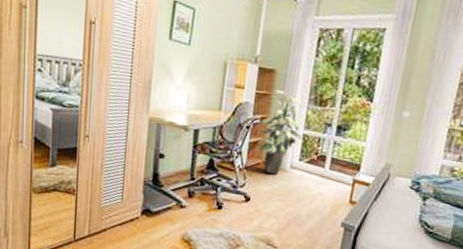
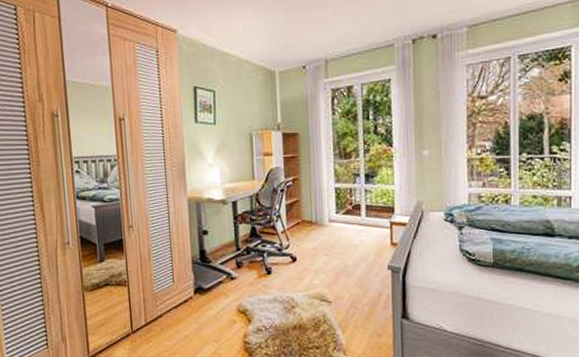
indoor plant: present [258,90,304,175] -> none [293,151,336,232]

